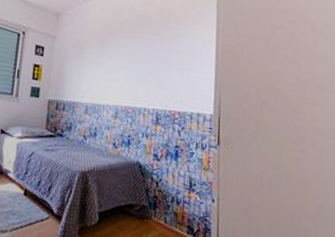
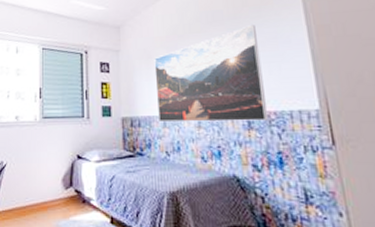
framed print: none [82,34,177,119] -> present [154,25,269,123]

